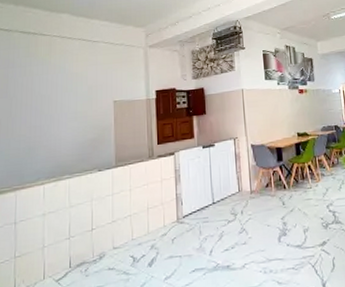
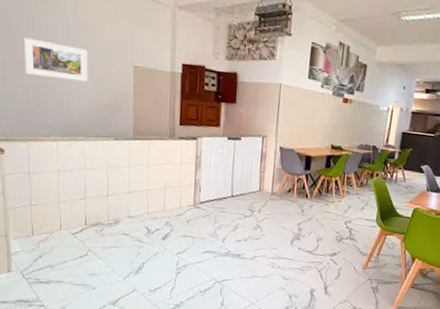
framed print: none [17,95,74,128] -> present [23,37,88,82]

